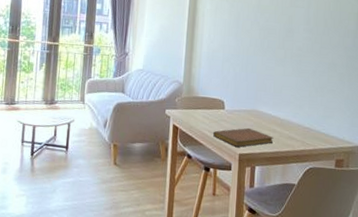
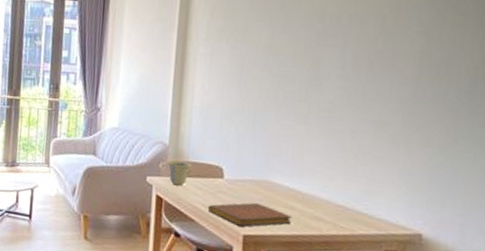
cup: none [182,96,201,117] -> present [167,160,191,186]

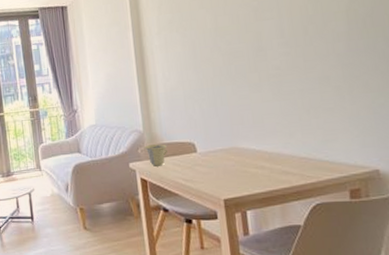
notebook: present [207,202,292,227] -> none [188,168,264,192]

